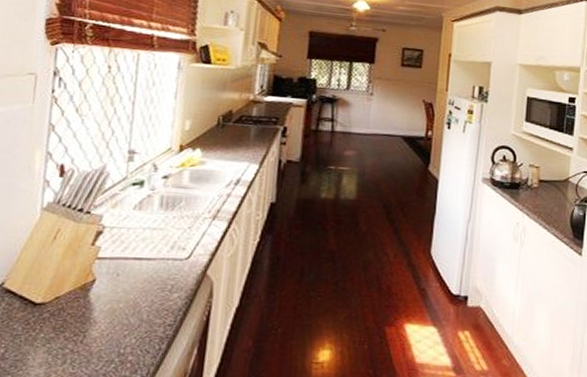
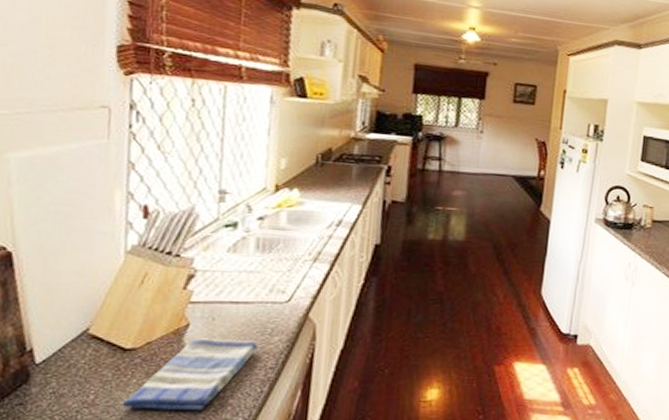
dish towel: none [29,294,160,368] -> present [122,338,260,411]

